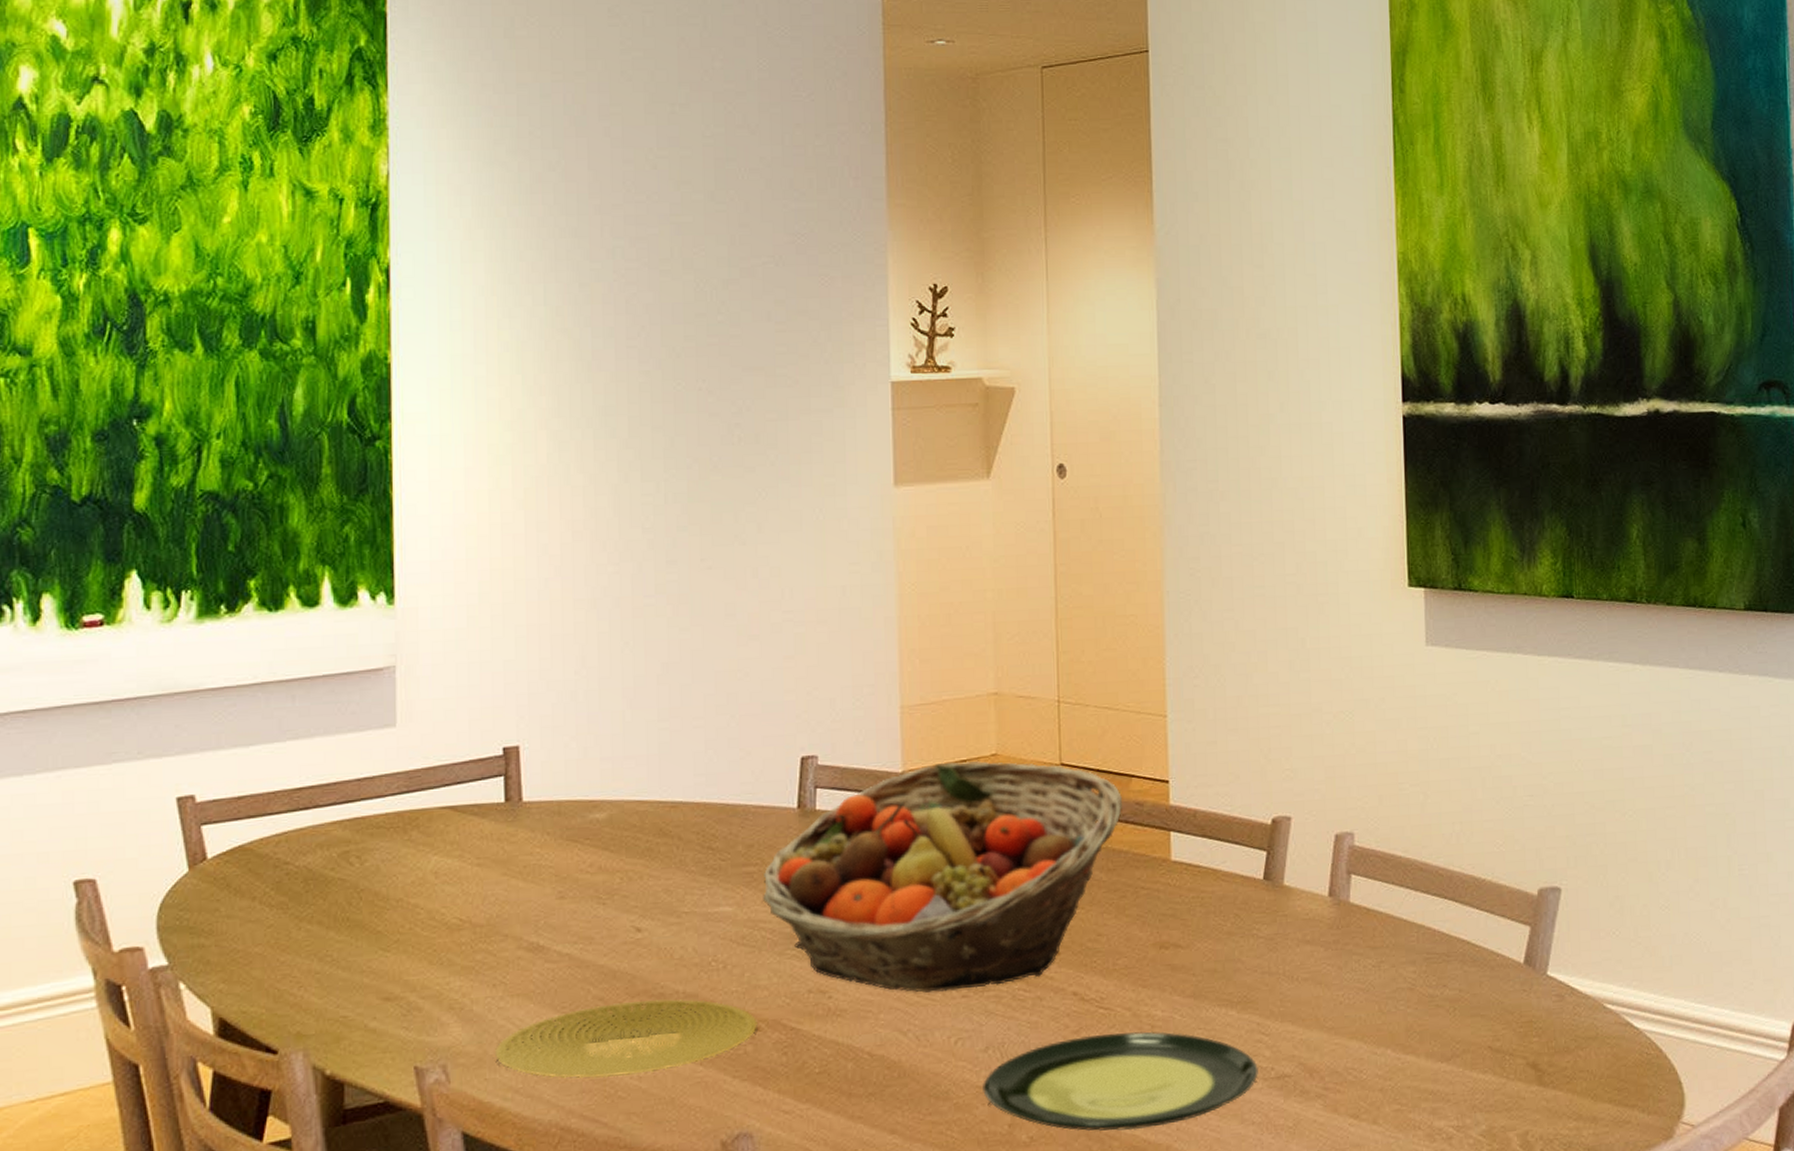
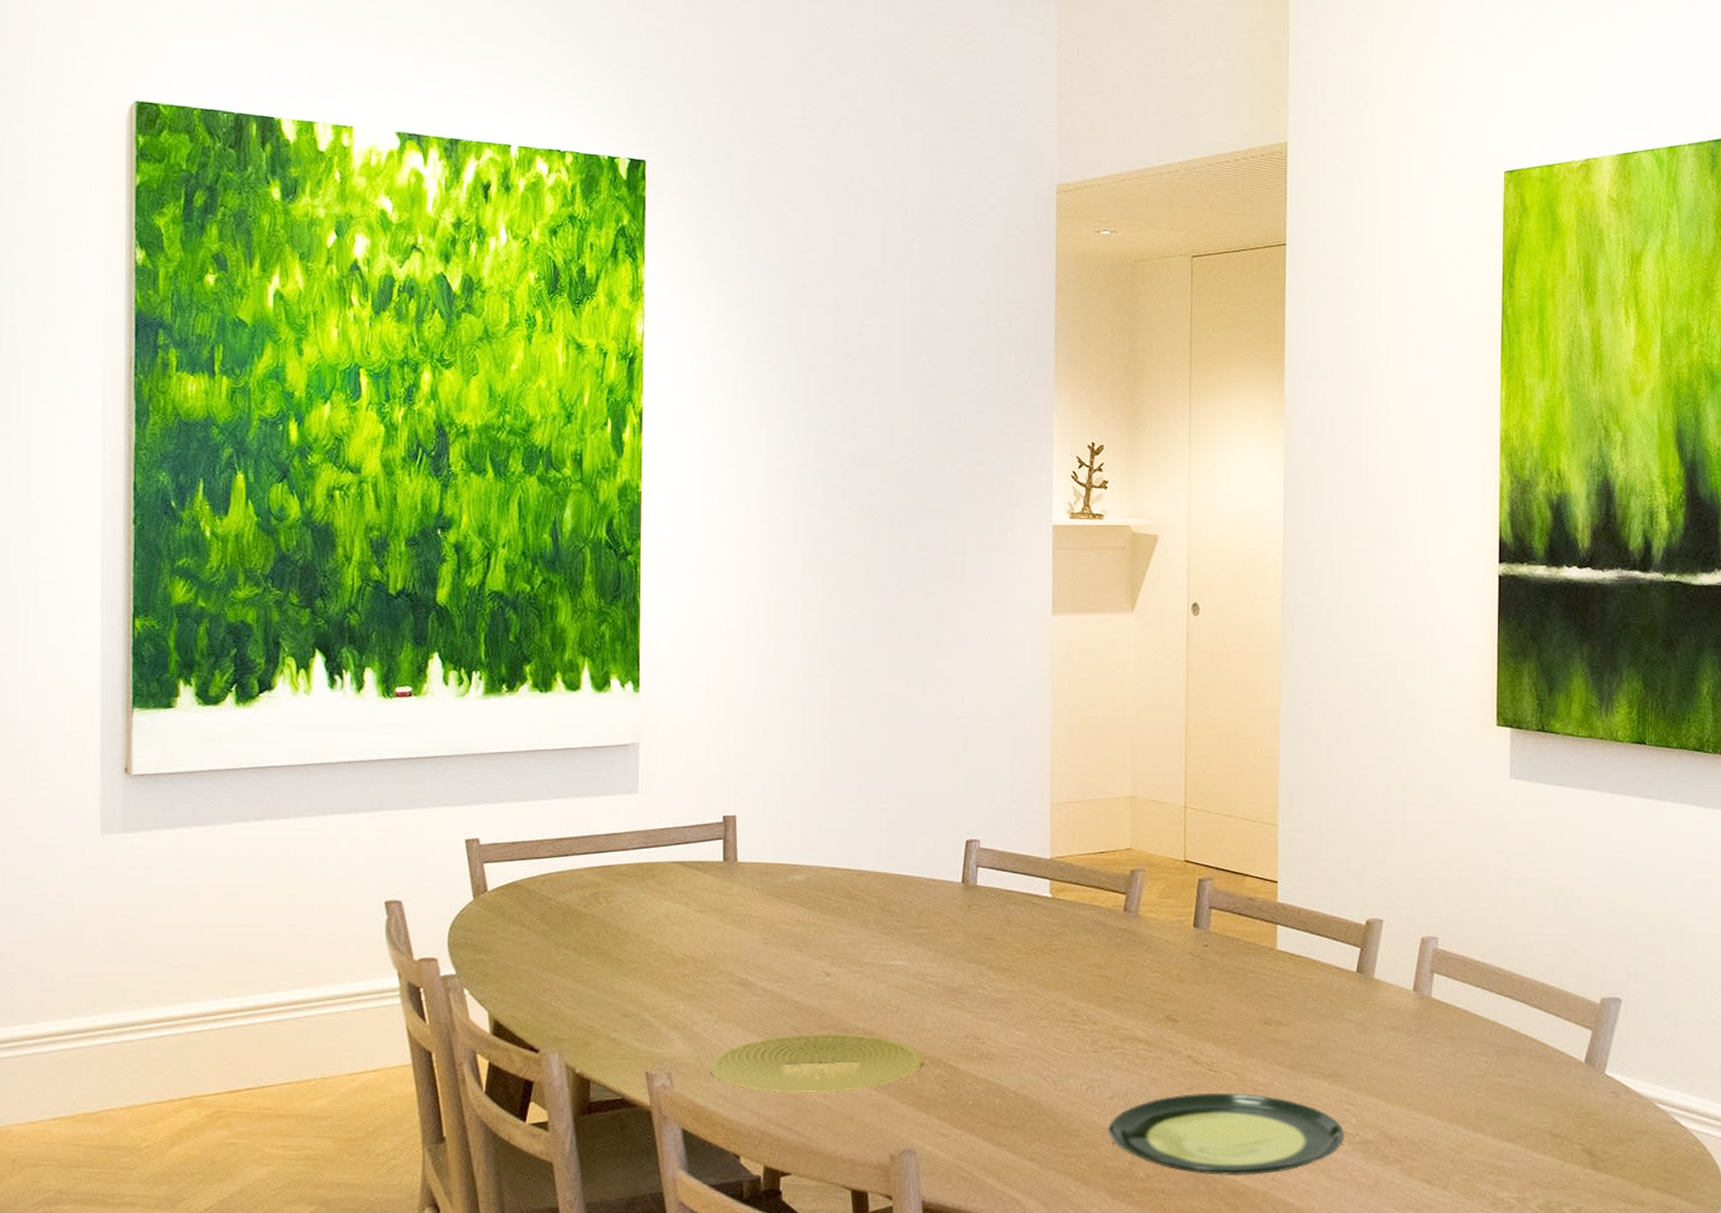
fruit basket: present [763,760,1122,993] -> none [931,852,1236,1045]

